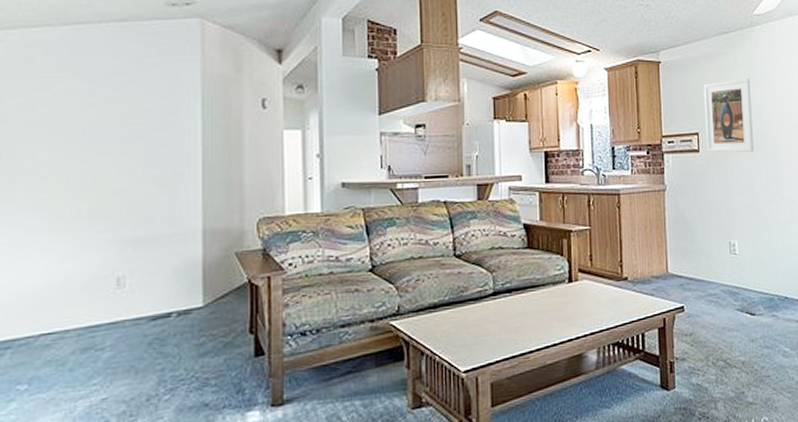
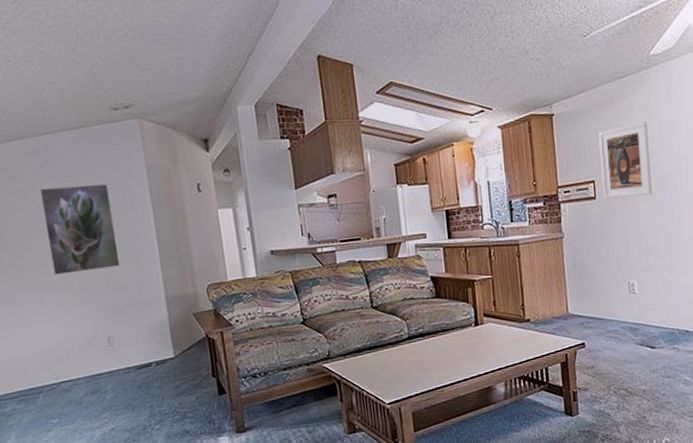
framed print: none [56,87,150,195] -> present [39,184,120,275]

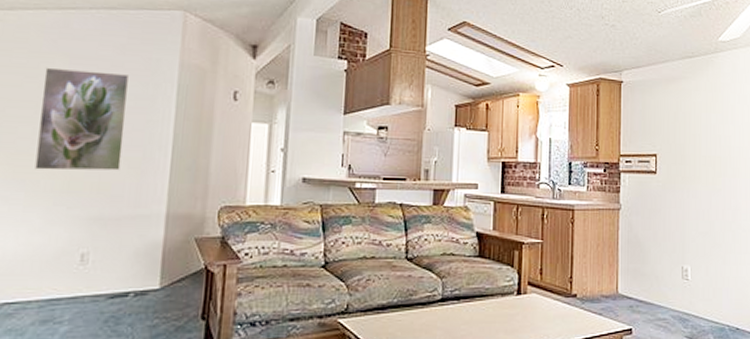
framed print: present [598,122,652,199] -> none [664,103,712,177]

